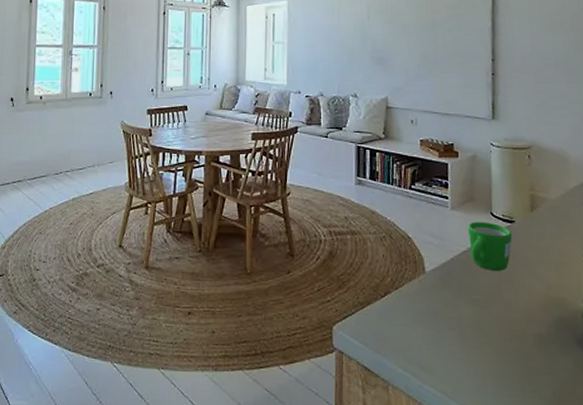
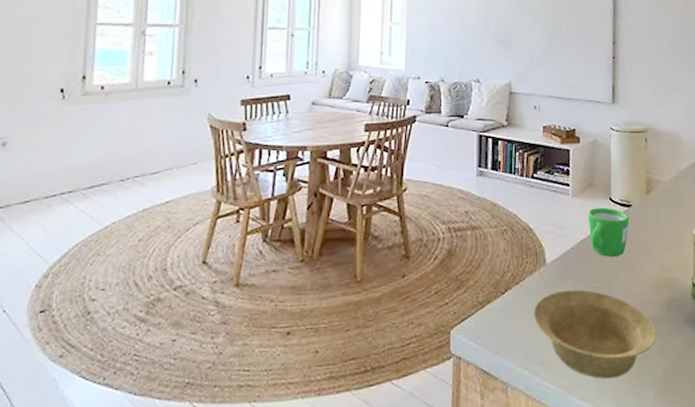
bowl: none [413,299,544,391] -> present [534,289,657,379]

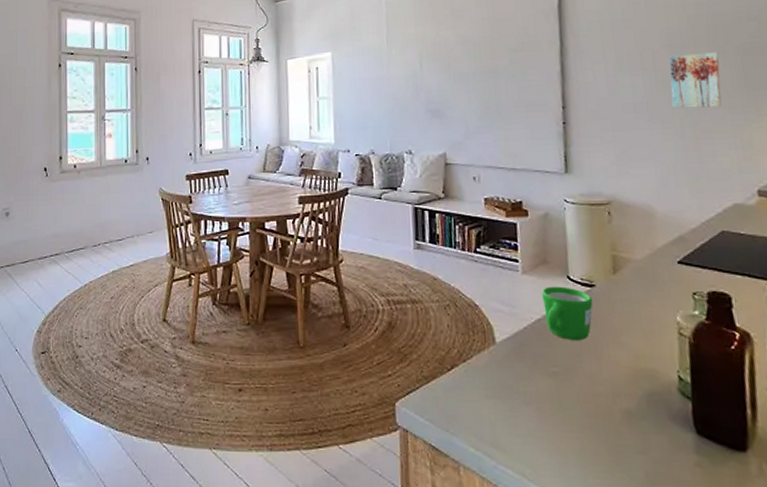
bowl: present [534,289,657,379] -> none [484,372,634,472]

